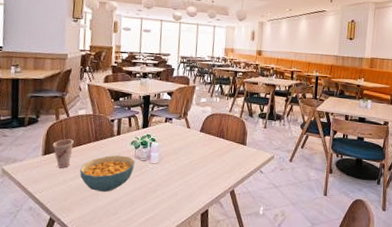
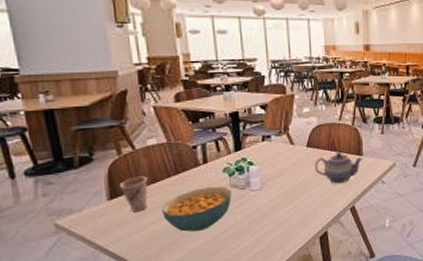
teapot: none [205,139,246,168] -> present [315,151,363,184]

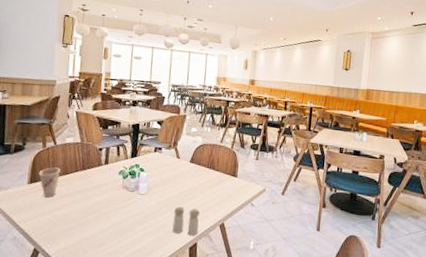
cereal bowl: present [162,186,232,232] -> none [66,185,123,223]
salt and pepper shaker: none [296,196,328,225] -> present [172,206,200,236]
teapot: present [315,151,363,184] -> none [194,170,237,200]

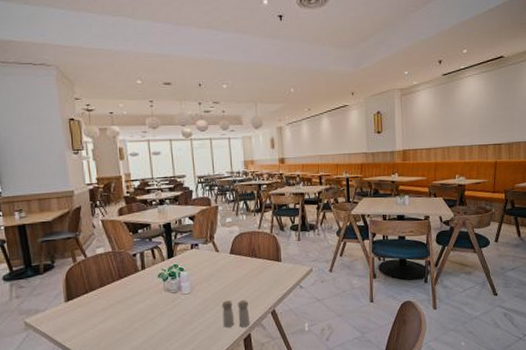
cup: present [38,167,61,198] -> none [74,281,97,313]

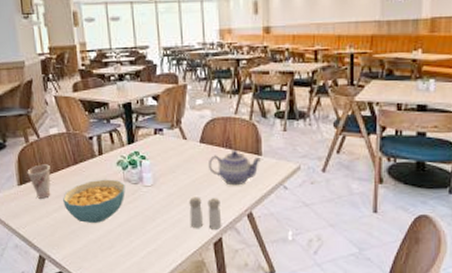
cup: none [74,281,97,313] -> present [27,164,51,199]
cereal bowl: none [108,290,166,331] -> present [63,179,125,223]
teapot: none [238,258,282,289] -> present [209,149,262,186]

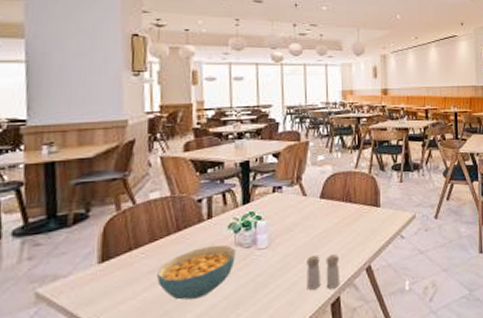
cup: present [27,164,51,199] -> none [113,234,145,277]
teapot: present [209,149,262,186] -> none [328,203,381,240]

